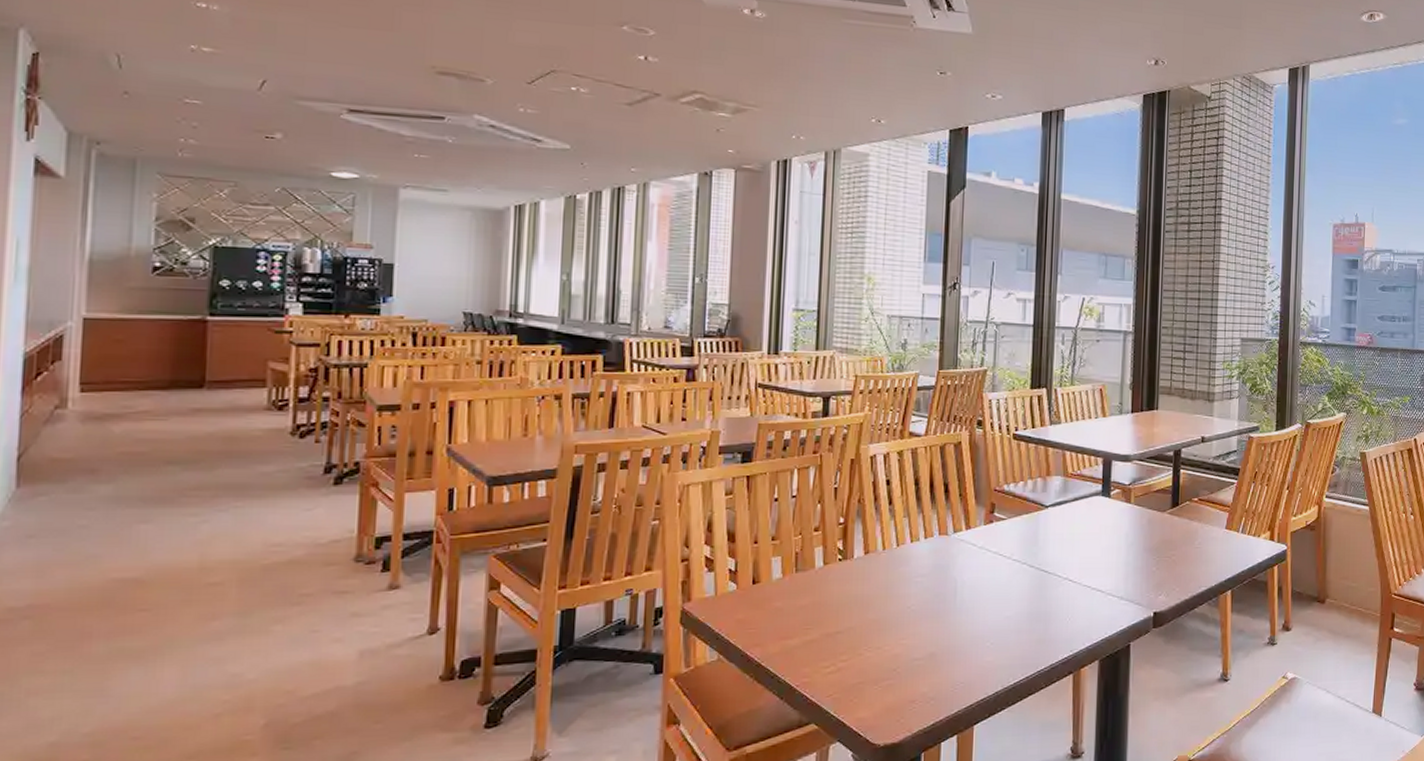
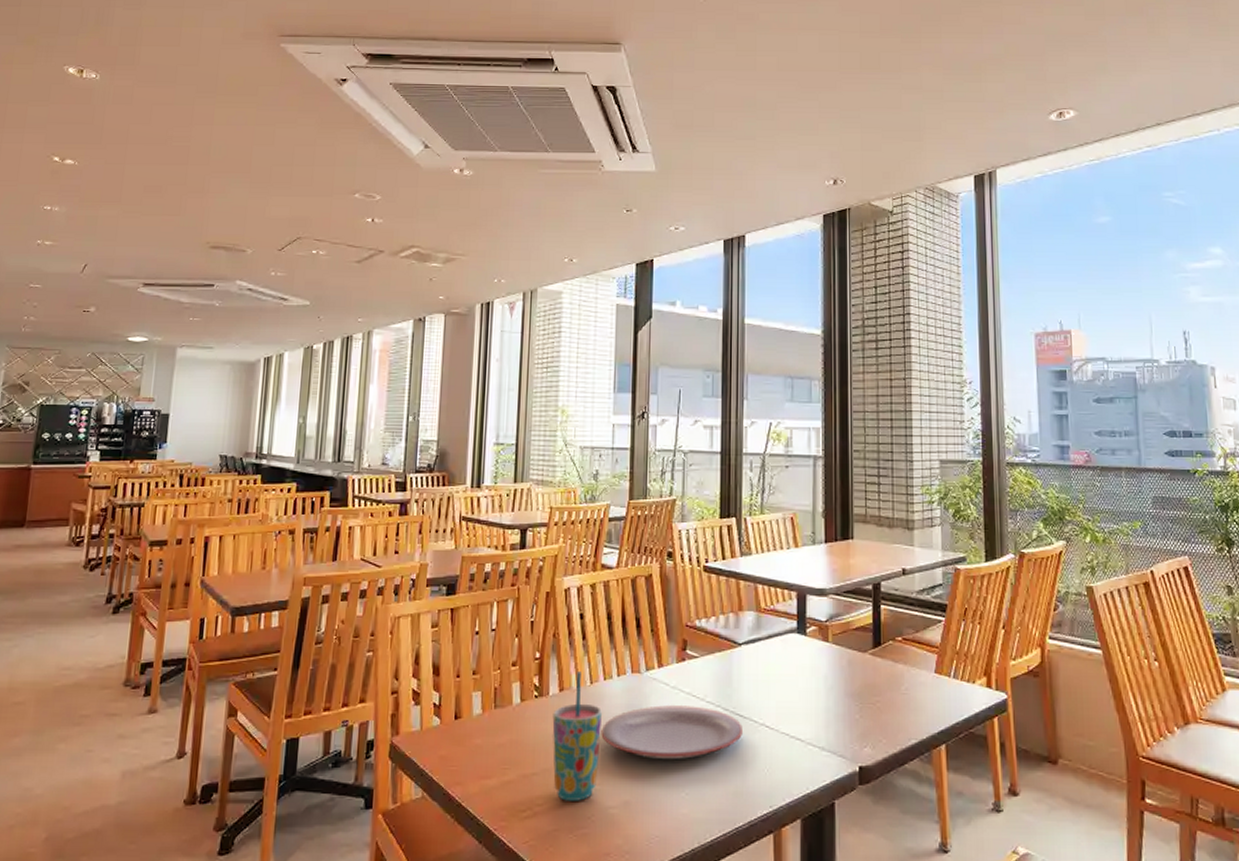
cup: none [857,535,909,656] -> present [552,672,603,801]
plate: none [907,564,1047,613] -> present [601,705,742,759]

